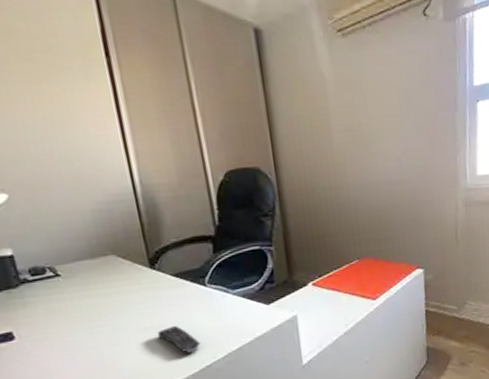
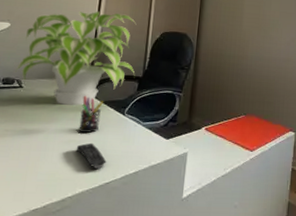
plant: none [35,154,205,288] -> present [15,11,137,105]
pen holder: none [145,271,178,316] -> present [78,95,103,133]

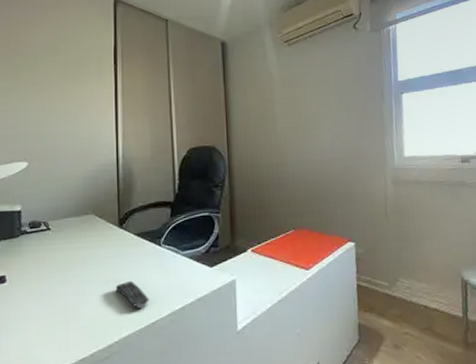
plant: present [15,11,137,105] -> none [40,134,166,243]
pen holder: present [78,95,103,133] -> none [114,229,136,270]

